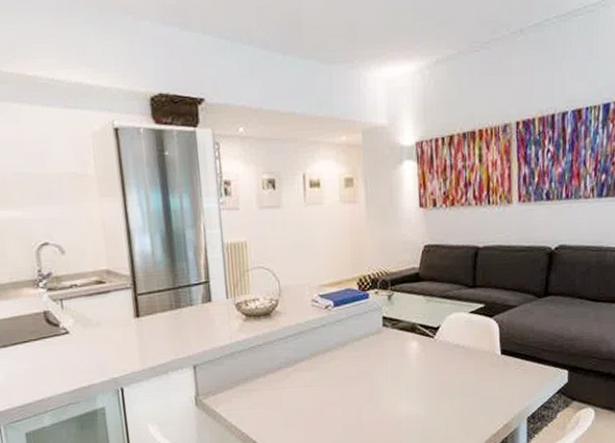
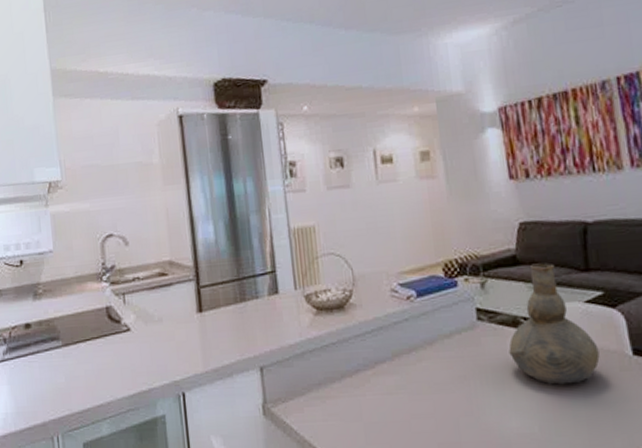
vase: none [406,280,476,378] -> present [509,263,600,385]

